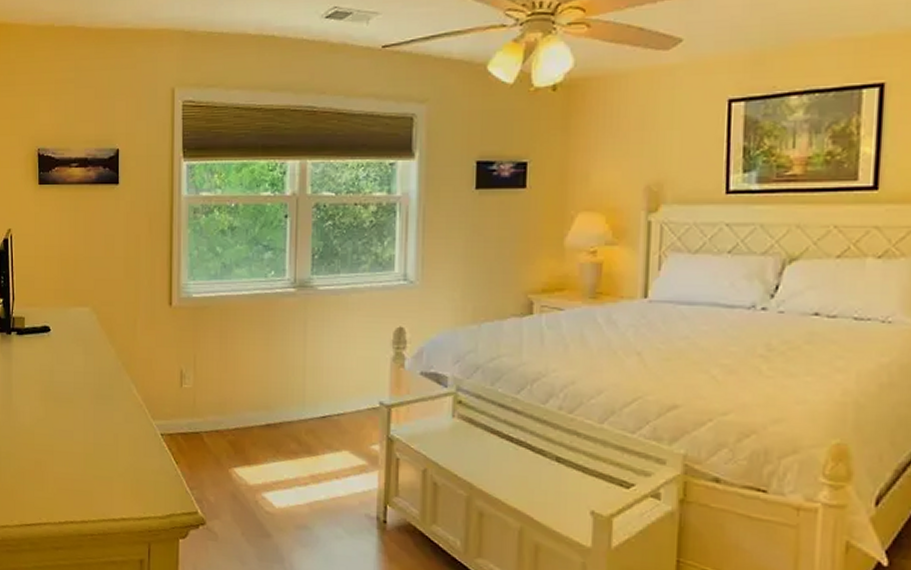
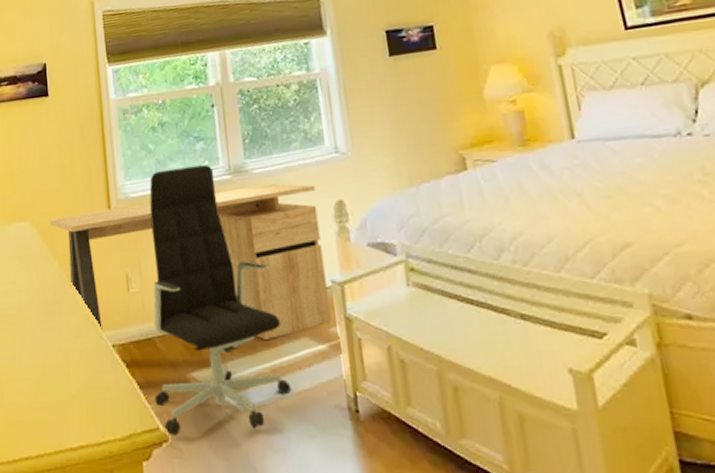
desk: none [110,302,378,449] -> present [50,184,331,341]
office chair: none [196,274,327,525] -> present [149,164,292,437]

